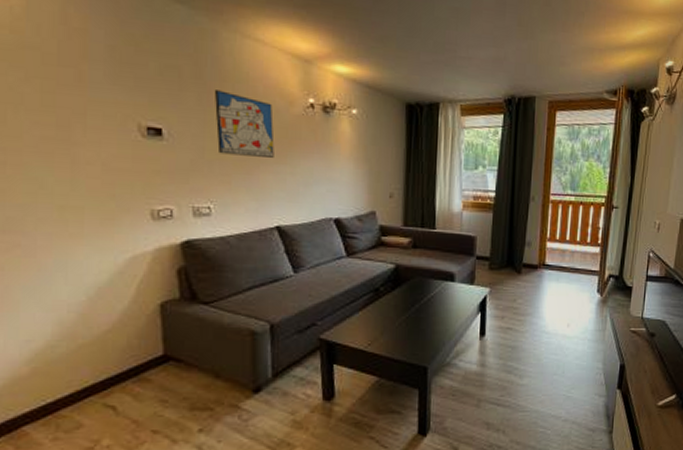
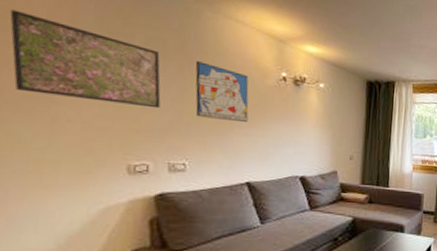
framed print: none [21,42,180,146] -> present [9,9,161,109]

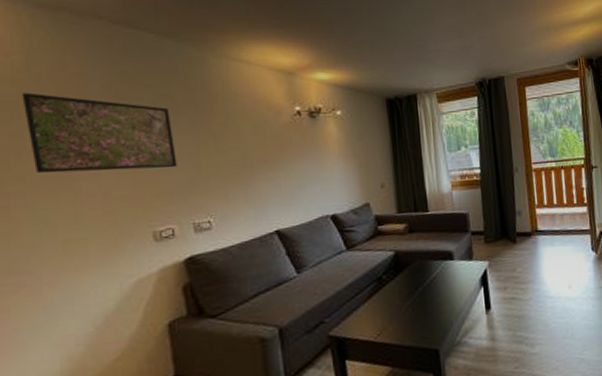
wall art: present [195,61,249,122] -> none [205,110,267,170]

